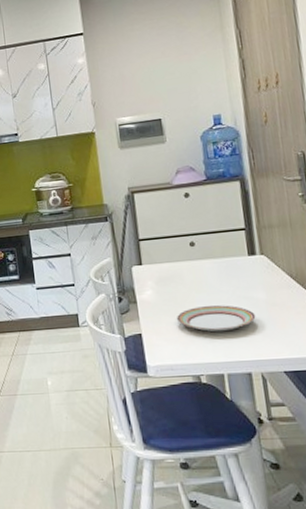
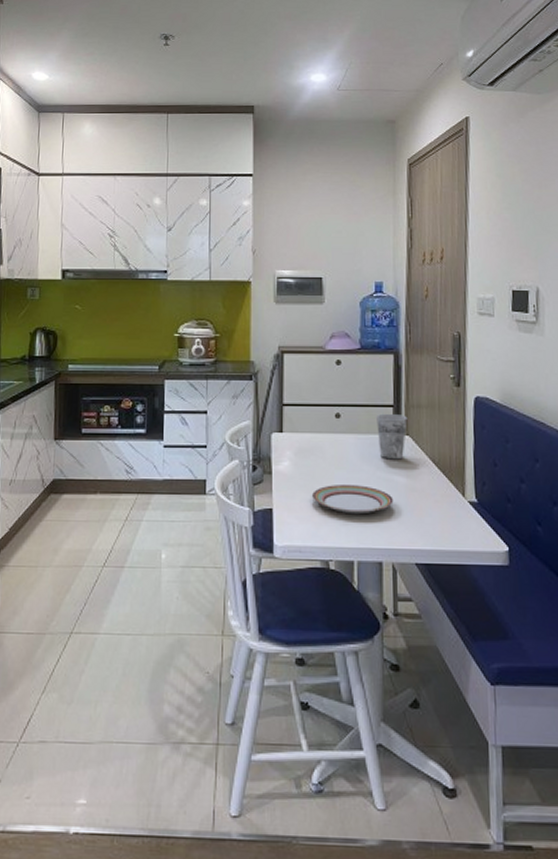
cup: none [230,236,261,279] -> present [376,413,408,460]

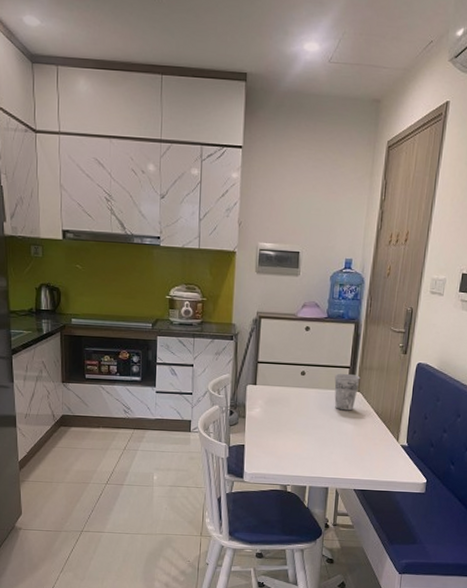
plate: present [312,485,394,515] -> none [277,428,342,452]

